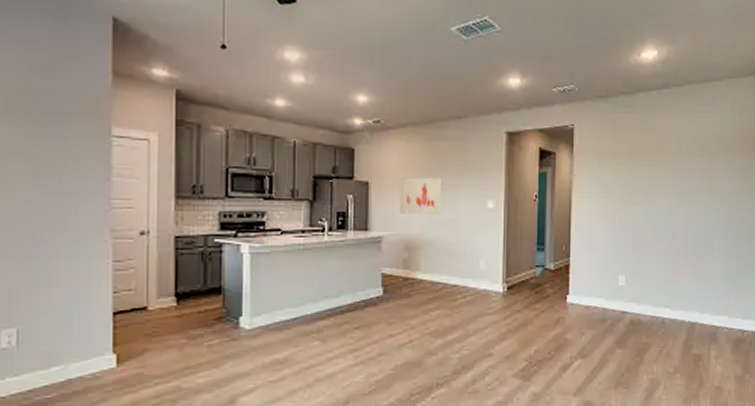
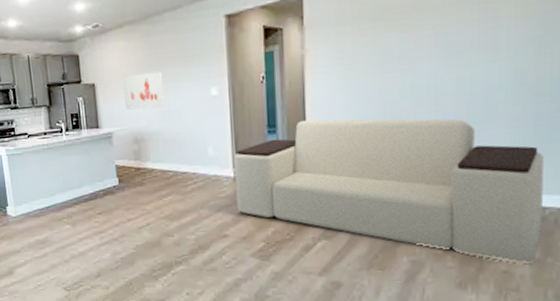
sofa: none [503,240,743,381] -> present [234,119,544,265]

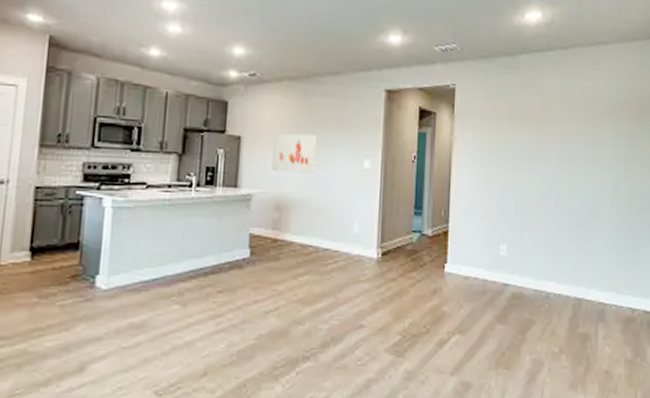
sofa: present [234,119,544,265] -> none [376,205,632,365]

